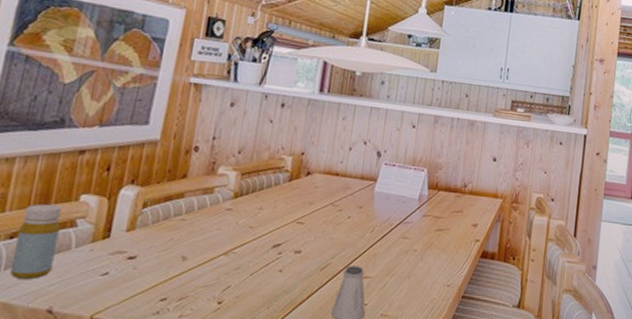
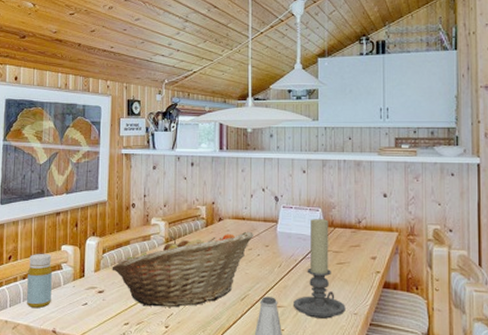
fruit basket: none [152,189,347,279] -> present [112,231,253,308]
candle holder: none [381,179,439,291] -> present [292,218,346,319]

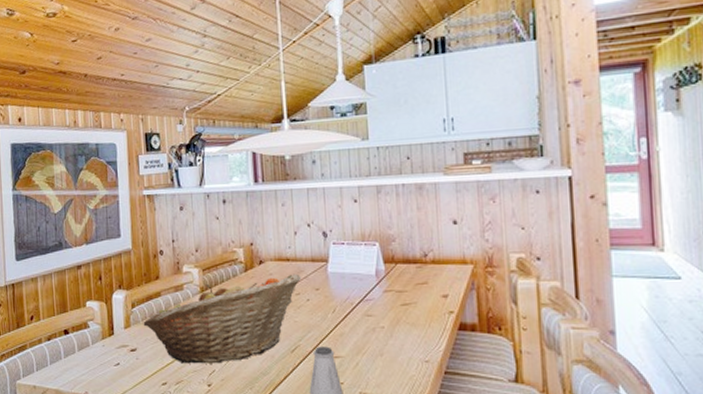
bottle: present [27,253,52,308] -> none [52,311,80,370]
candle holder: present [292,218,346,319] -> none [351,253,415,368]

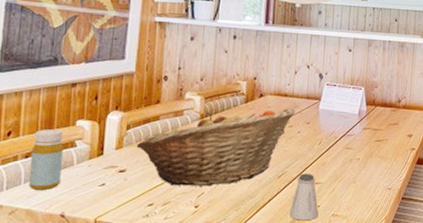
bottle: none [52,311,80,370] -> present [29,128,63,190]

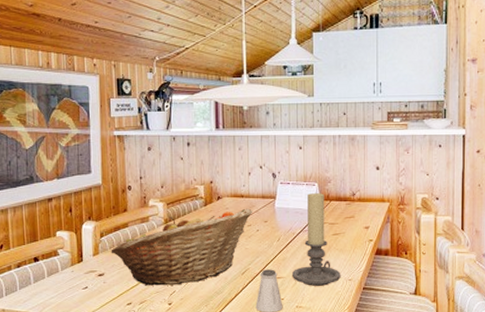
bottle: present [29,128,63,190] -> none [22,240,50,294]
candle holder: none [330,96,381,194] -> present [291,192,341,286]

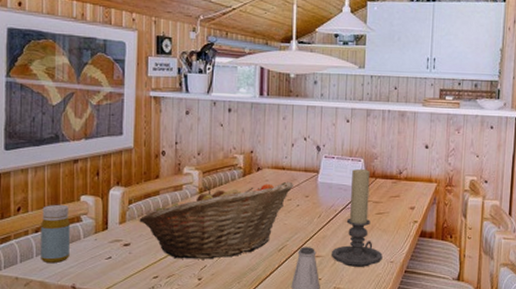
bottle: none [22,240,50,294] -> present [41,204,70,263]

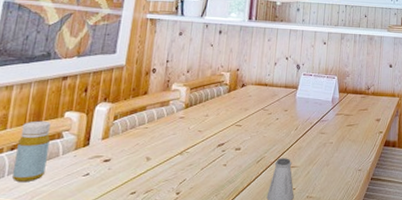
fruit basket: present [139,181,293,260] -> none [122,97,274,174]
candle holder: present [331,168,383,267] -> none [305,85,352,176]

